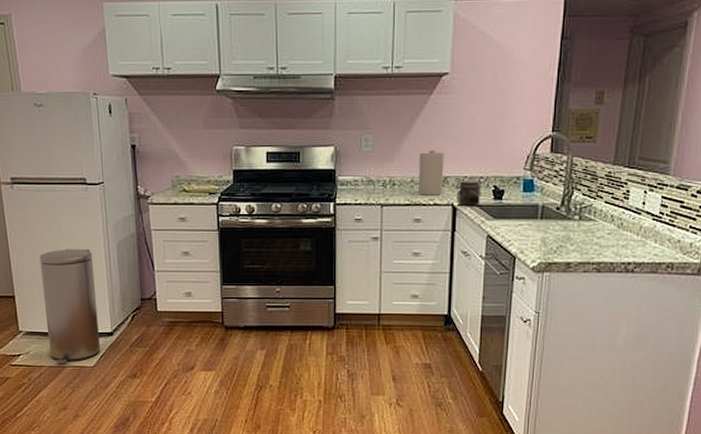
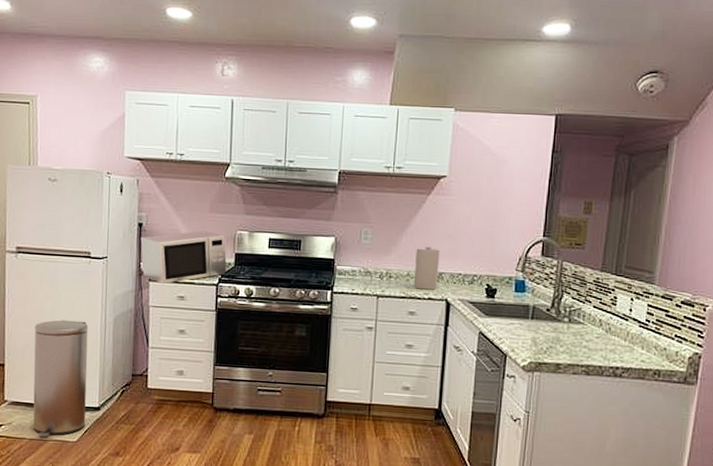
microwave: none [135,148,225,207] -> present [140,230,227,285]
jar: present [455,179,482,206] -> none [449,276,475,302]

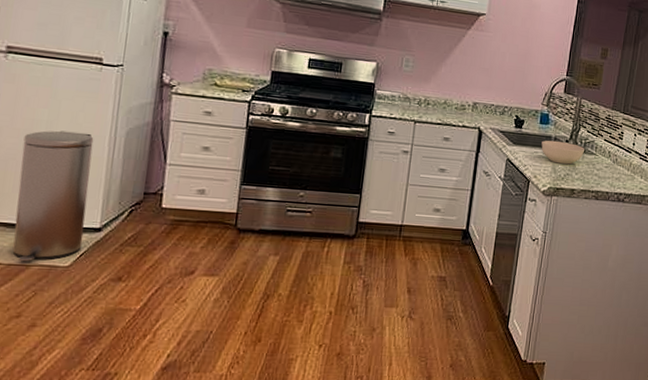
microwave: present [140,230,227,285] -> none [164,45,263,98]
paper towel holder: present [414,246,440,290] -> none [450,77,476,119]
bowl: none [518,309,571,336] -> present [541,140,586,165]

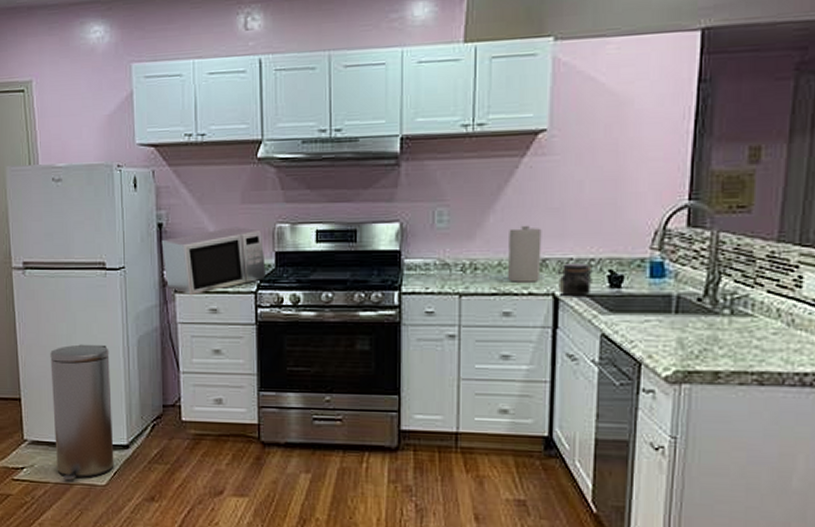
microwave: none [164,45,263,98] -> present [161,227,266,296]
paper towel holder: none [450,77,476,119] -> present [508,225,542,282]
jar: none [482,107,506,131] -> present [557,262,593,295]
bowl: present [541,140,586,165] -> none [656,300,734,335]

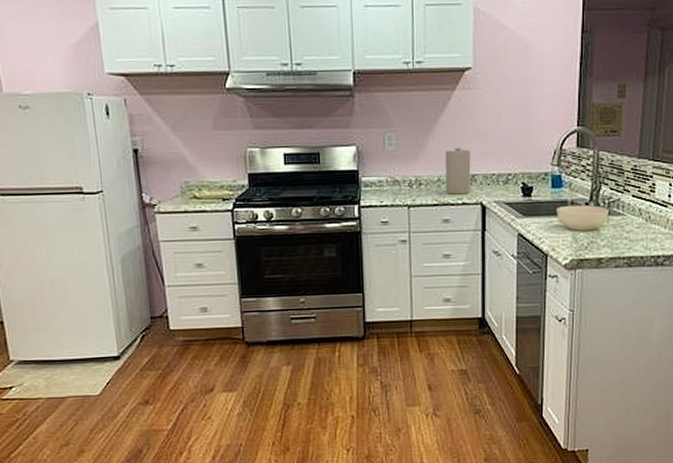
pedal bin: present [50,344,114,480] -> none [31,265,107,394]
microwave: present [161,227,266,296] -> none [138,151,241,216]
jar: present [557,262,593,295] -> none [483,177,510,204]
bowl: none [656,300,734,335] -> present [556,204,610,231]

